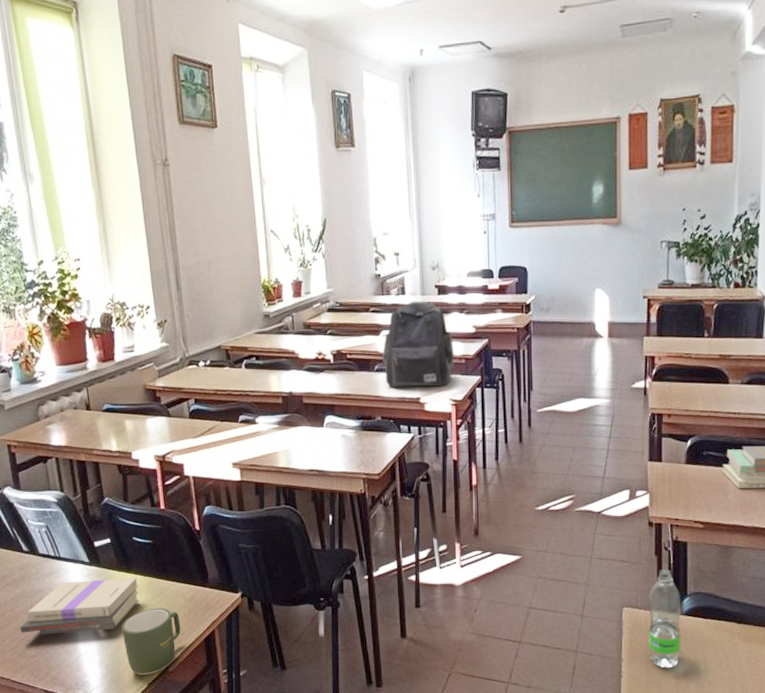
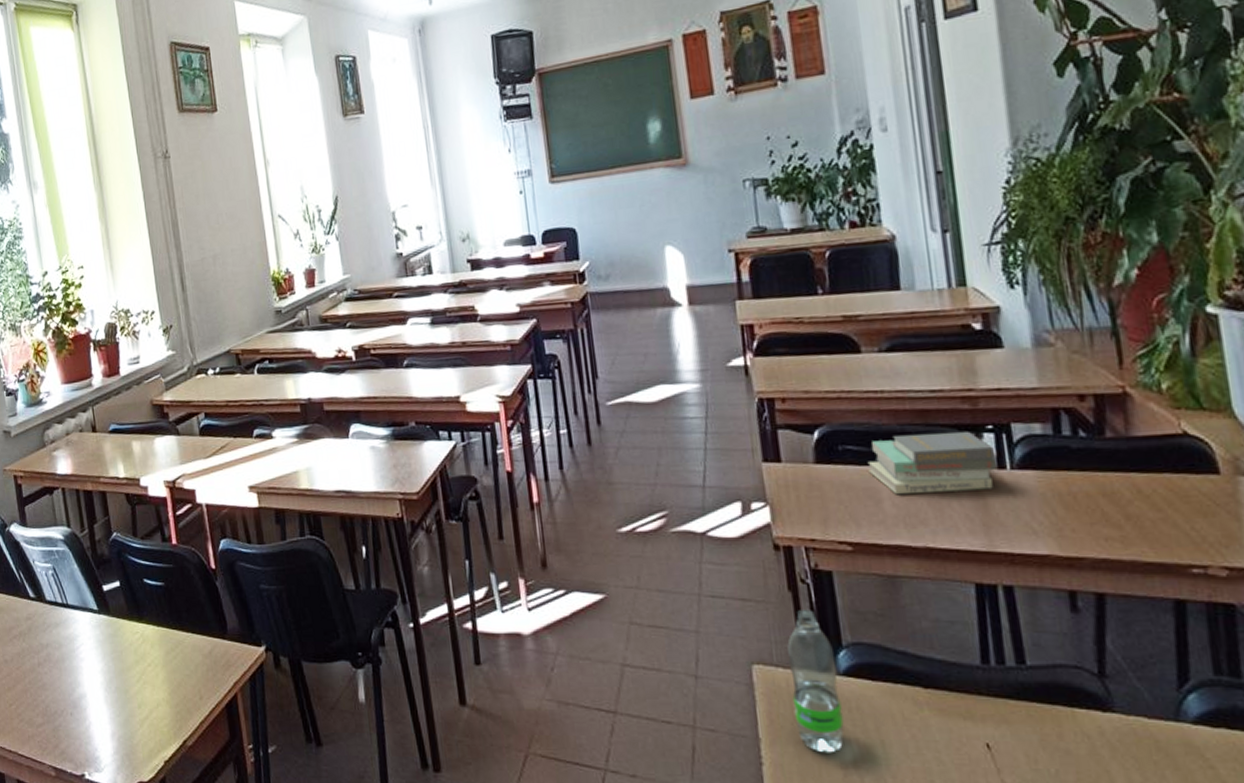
books: present [20,577,139,635] -> none [27,627,152,699]
mug: present [121,608,181,674] -> none [133,665,199,750]
backpack: present [381,301,455,387] -> none [410,279,499,385]

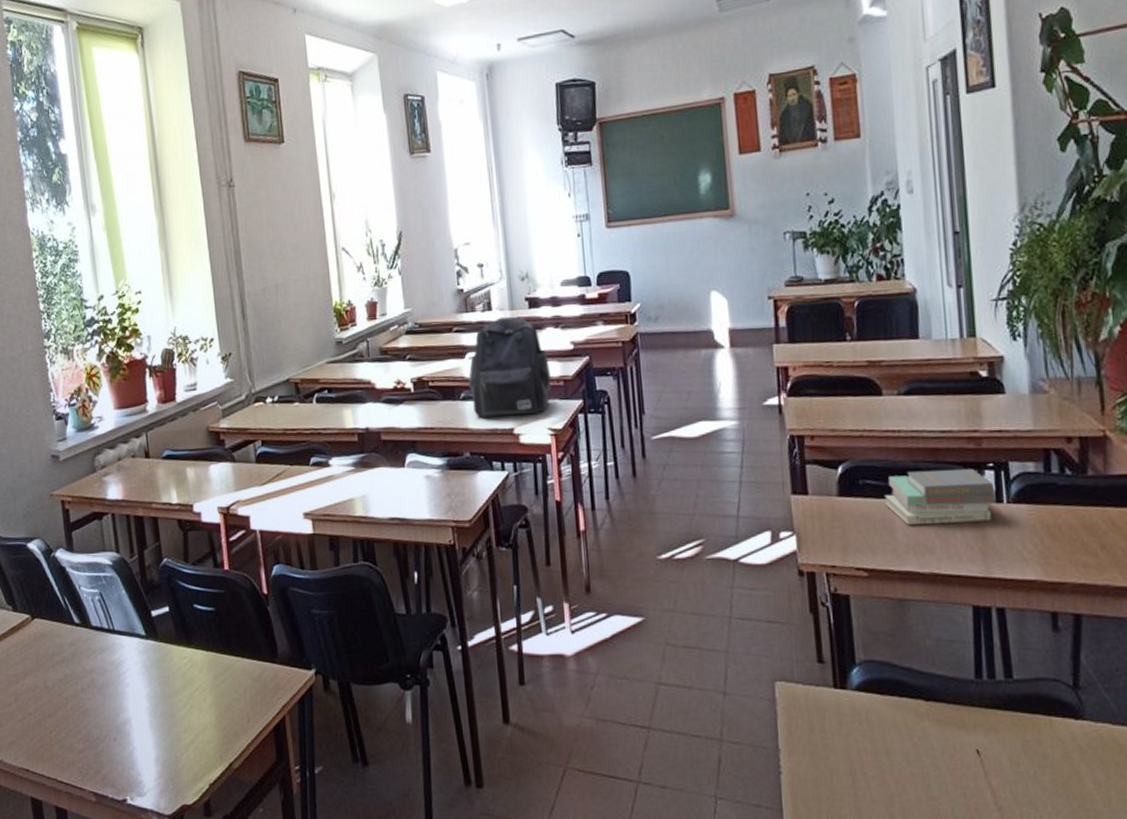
backpack: none [410,279,499,385] -> present [468,316,553,417]
bottle: present [787,610,845,753] -> none [806,631,855,762]

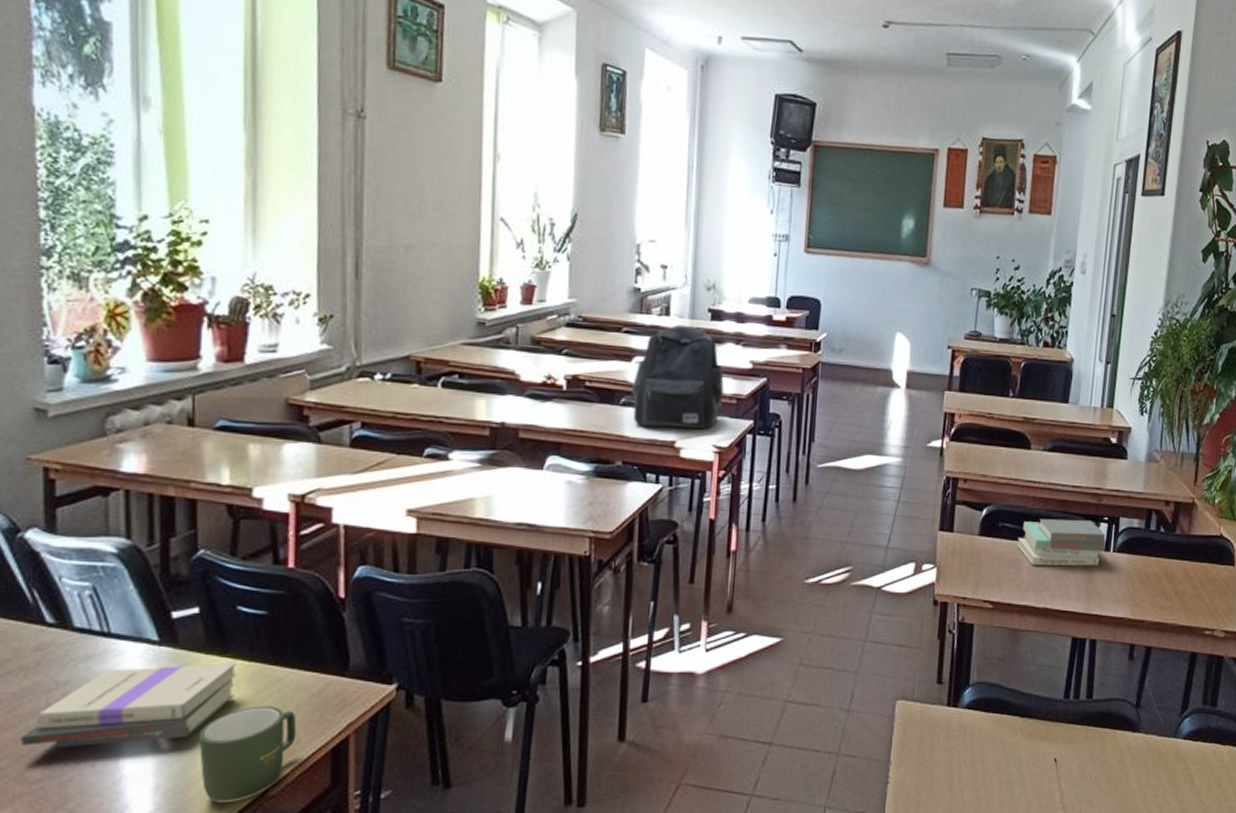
books: none [68,652,200,724] -> present [20,662,237,748]
mug: none [180,689,247,773] -> present [198,705,297,802]

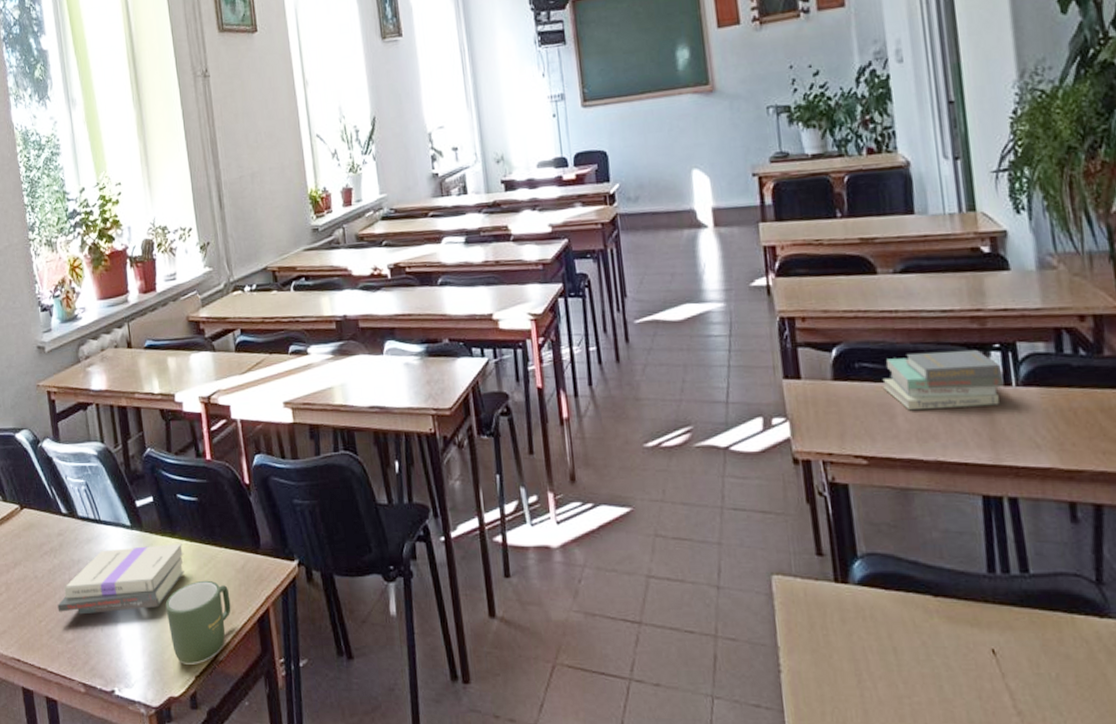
backpack: present [630,324,725,428] -> none [445,199,531,303]

